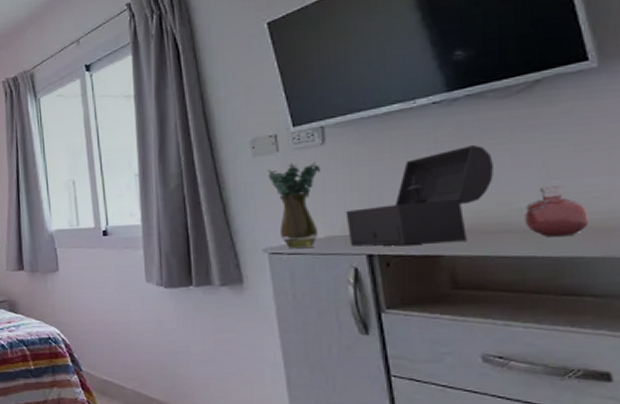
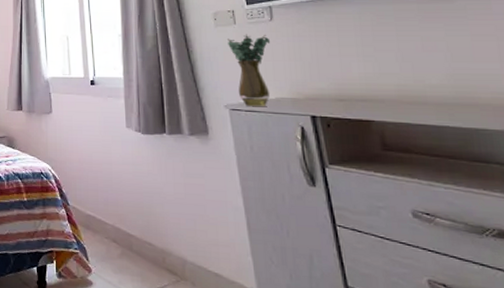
jewelry box: present [345,144,493,247] -> none [291,29,409,110]
perfume bottle: present [524,186,590,237] -> none [436,68,490,111]

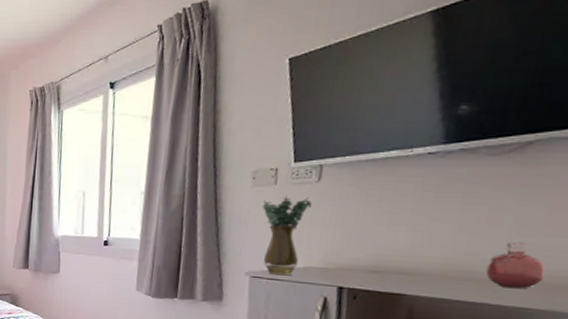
perfume bottle: none [436,68,490,111] -> present [485,242,547,289]

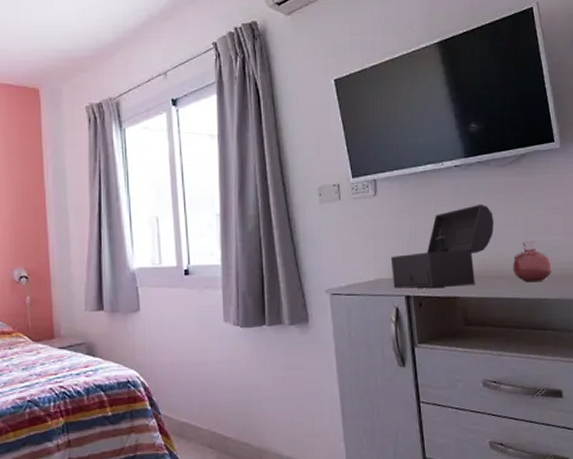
vase: present [263,196,313,276] -> none [332,211,373,291]
jewelry box: none [324,196,472,284] -> present [390,203,494,289]

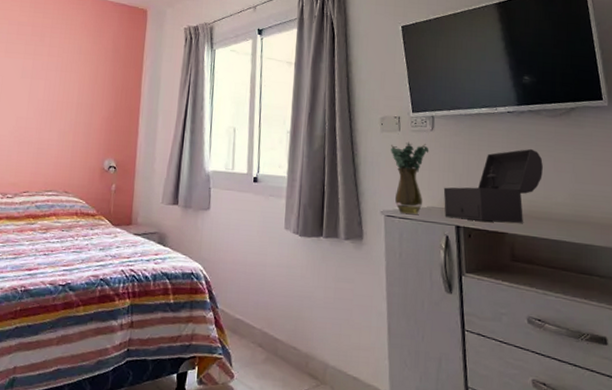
vase: none [332,211,373,291] -> present [391,141,429,215]
perfume bottle: present [512,241,553,283] -> none [560,188,599,228]

